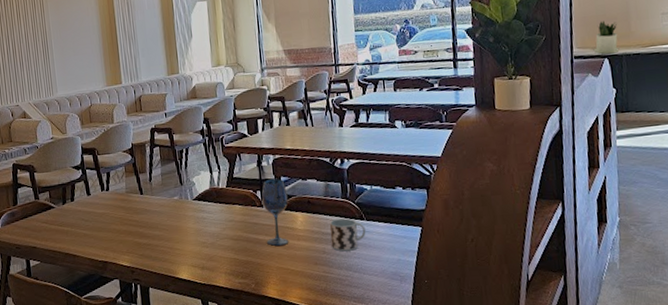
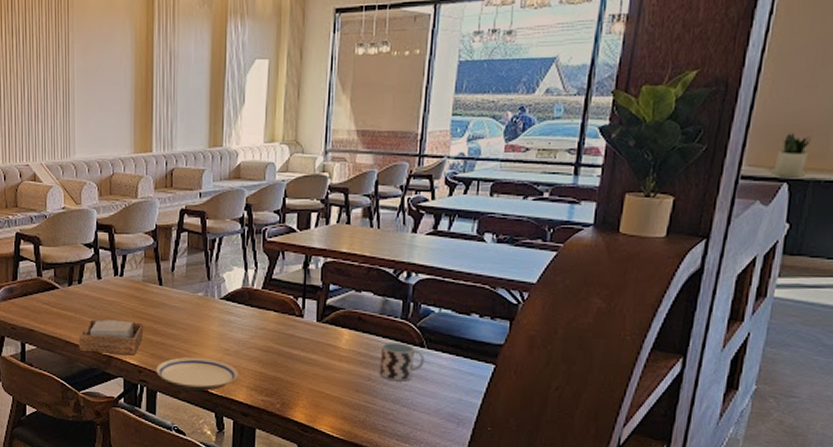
napkin holder: none [76,228,132,261] -> present [78,319,144,355]
plate: none [146,252,216,283] -> present [156,357,238,391]
wineglass: present [261,179,289,246] -> none [302,286,335,365]

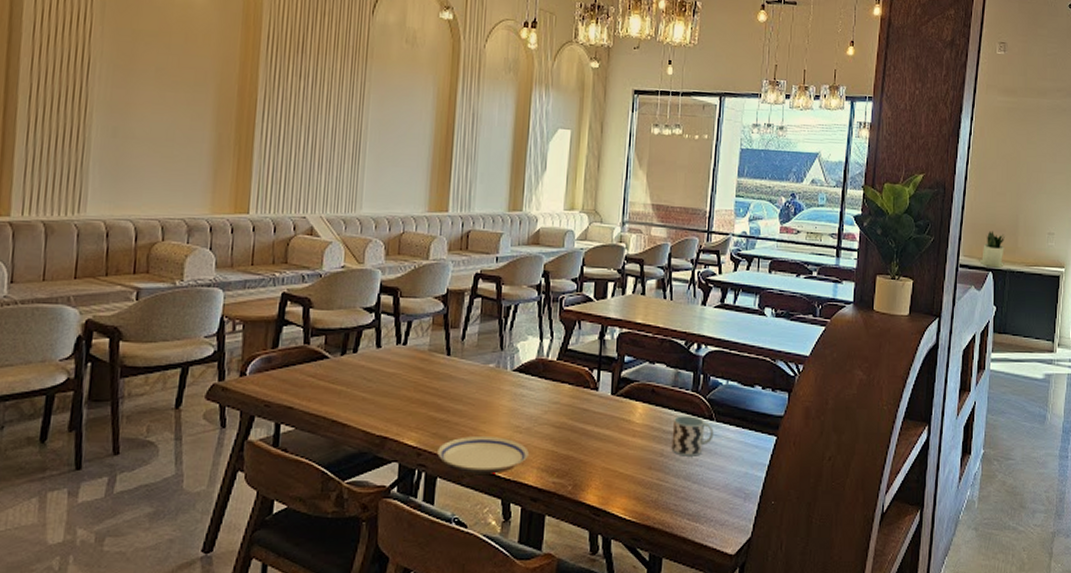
napkin holder: present [78,319,144,355] -> none [347,394,427,436]

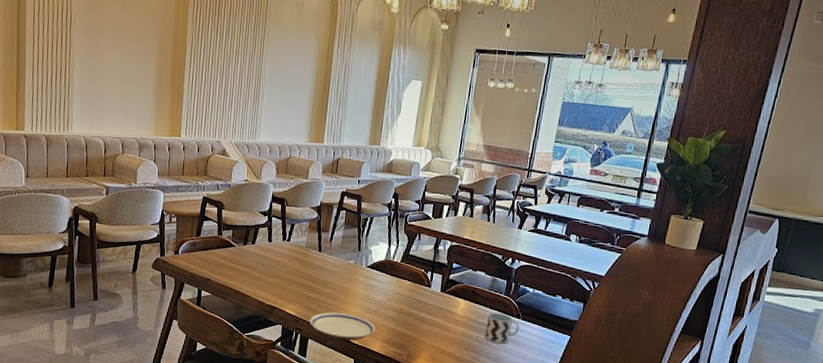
planter: present [979,231,1005,268] -> none [767,183,796,216]

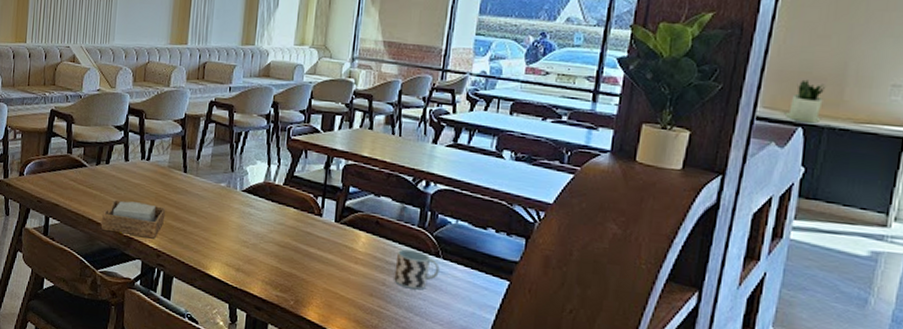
napkin holder: none [247,274,303,307] -> present [100,199,166,239]
plate: present [309,312,376,341] -> none [174,245,255,281]
planter: none [767,183,796,216] -> present [784,79,825,124]

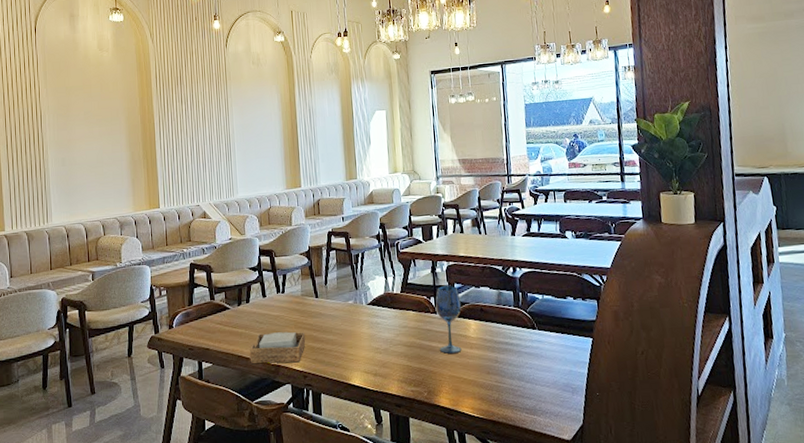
wineglass: none [318,186,354,266] -> present [435,285,462,354]
cup: present [394,249,440,290] -> none [502,327,538,361]
planter: present [784,79,825,124] -> none [753,141,778,173]

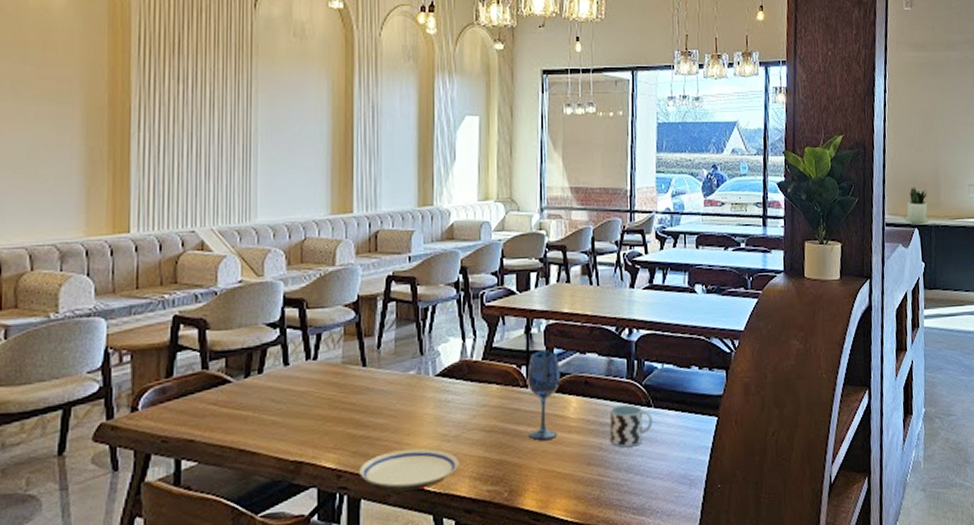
napkin holder: present [249,331,306,364] -> none [257,413,344,461]
plate: none [319,358,389,389] -> present [359,448,459,492]
cup: none [502,327,538,361] -> present [609,404,653,448]
planter: none [753,141,778,173] -> present [904,187,929,224]

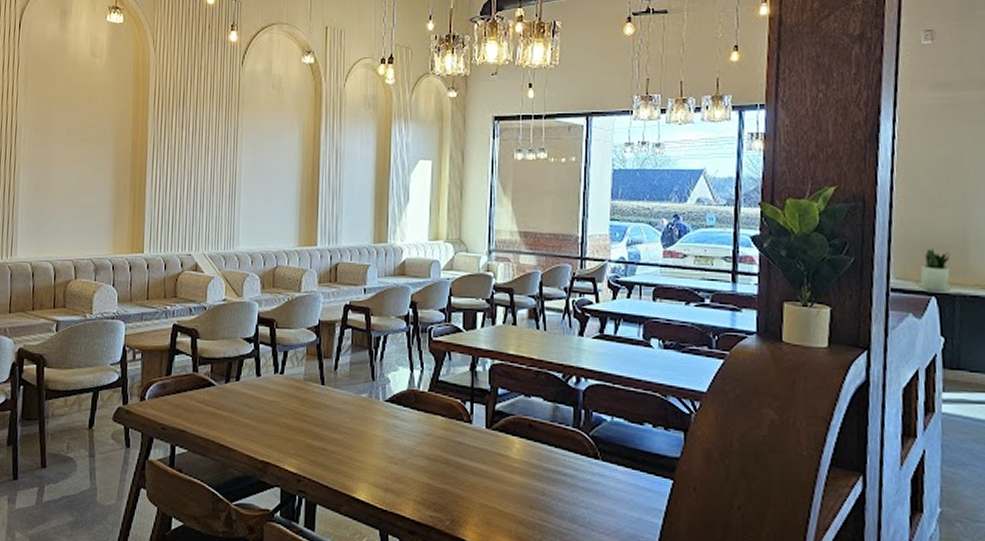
plate: present [359,448,459,492] -> none [316,465,404,504]
wineglass: present [526,351,561,441] -> none [470,389,504,477]
cup: present [609,404,653,448] -> none [553,453,600,497]

